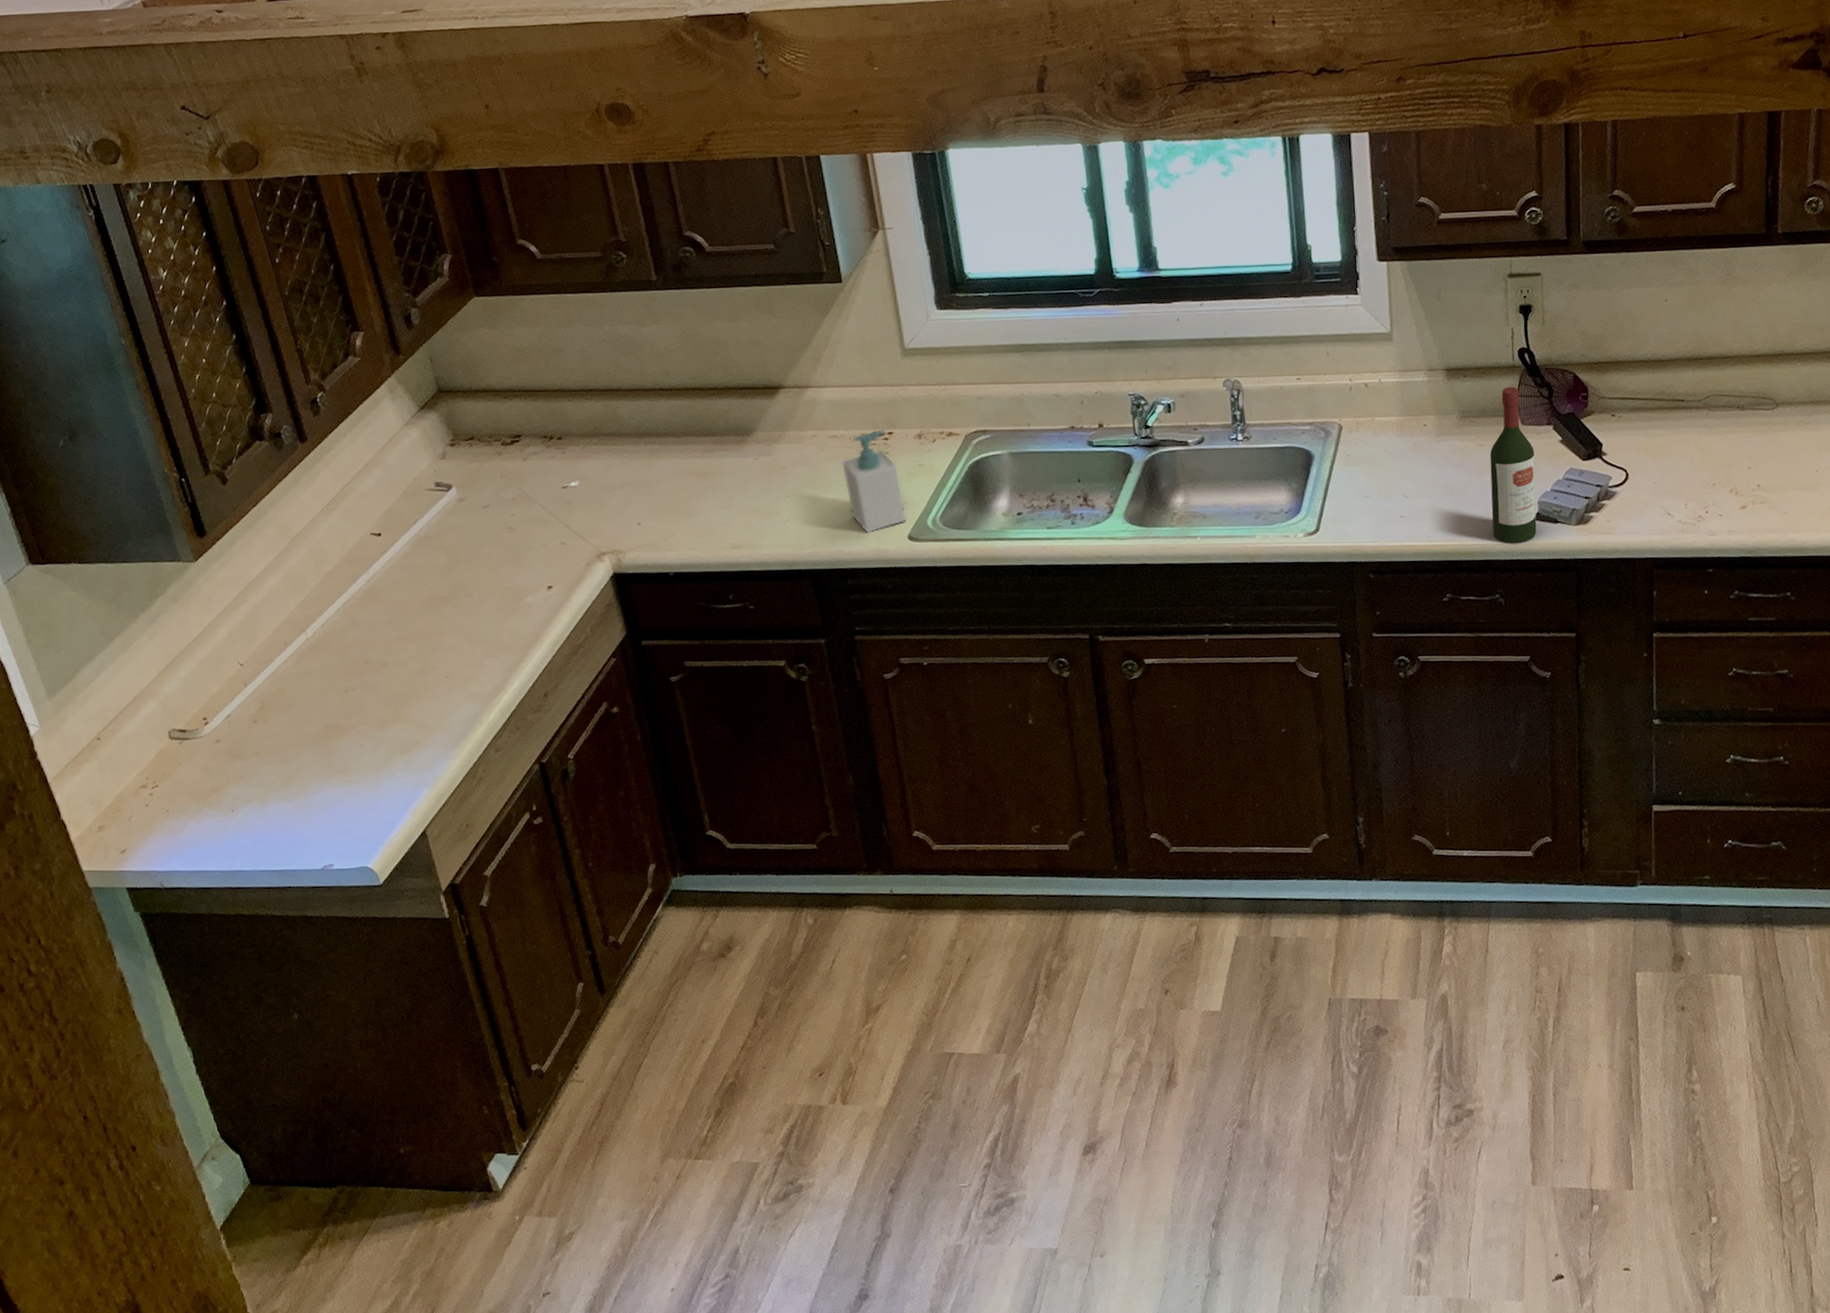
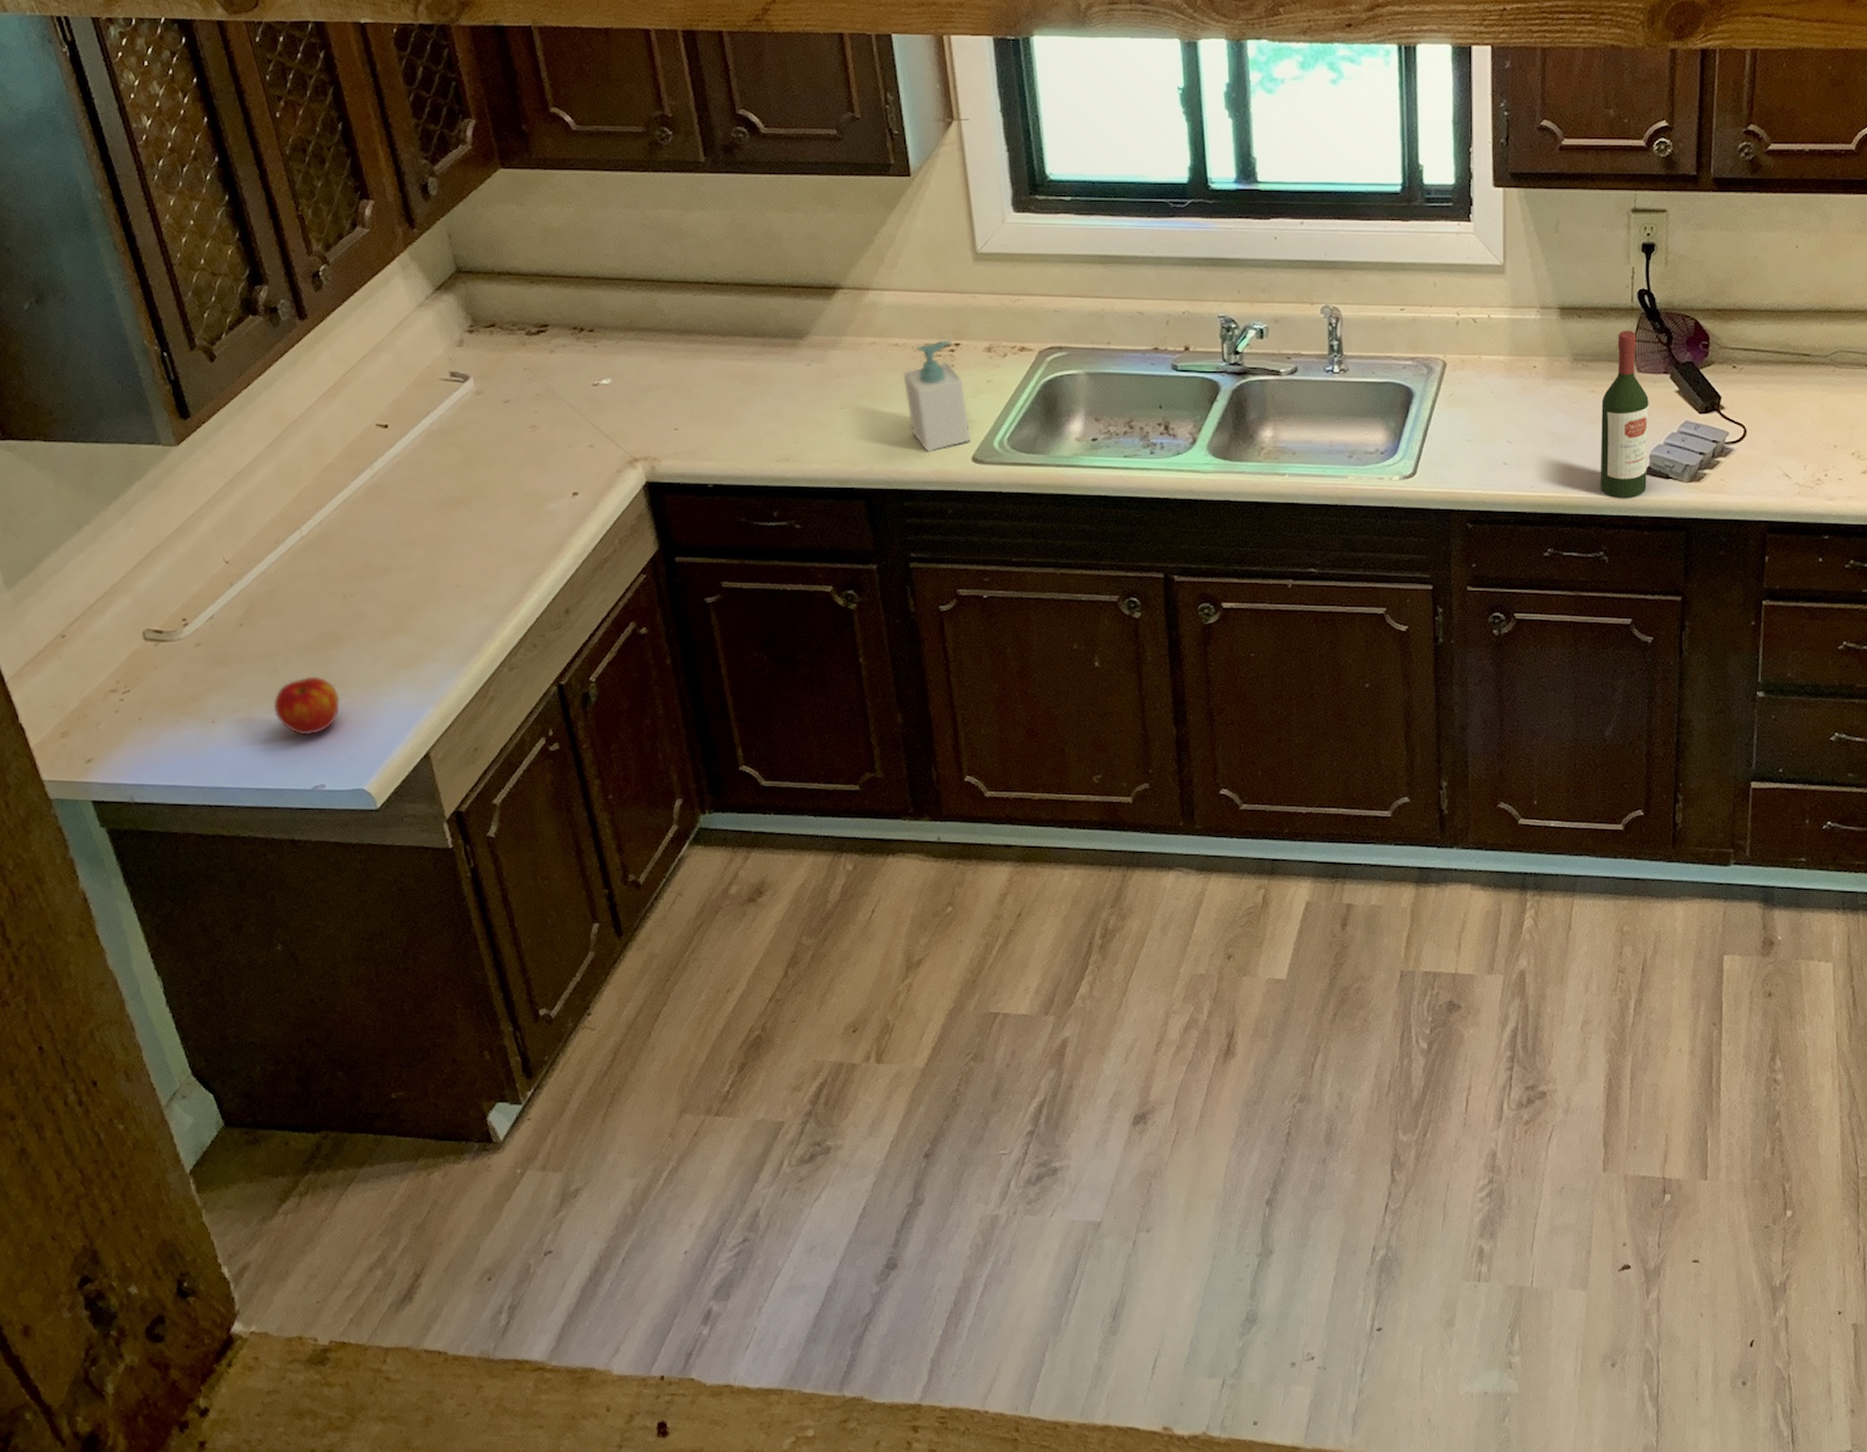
apple: none [285,765,345,820] -> present [273,676,340,736]

